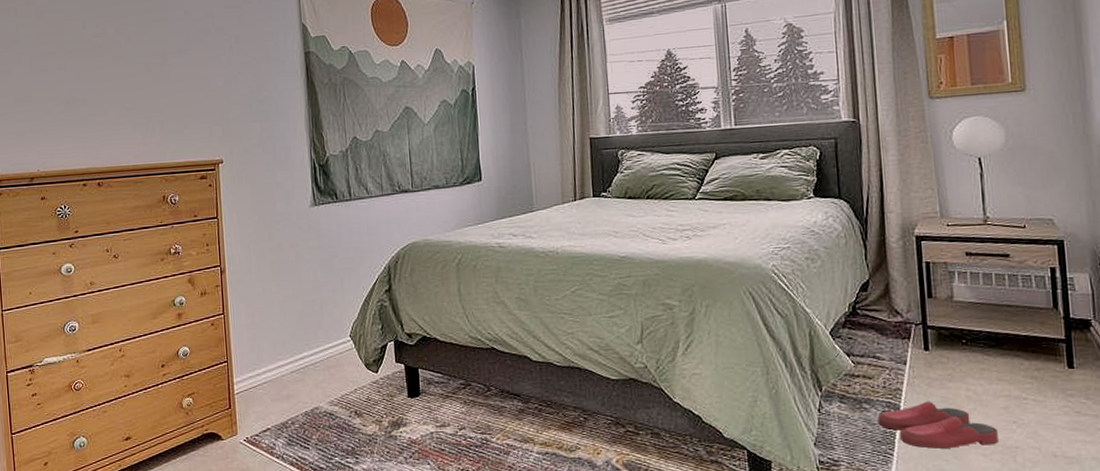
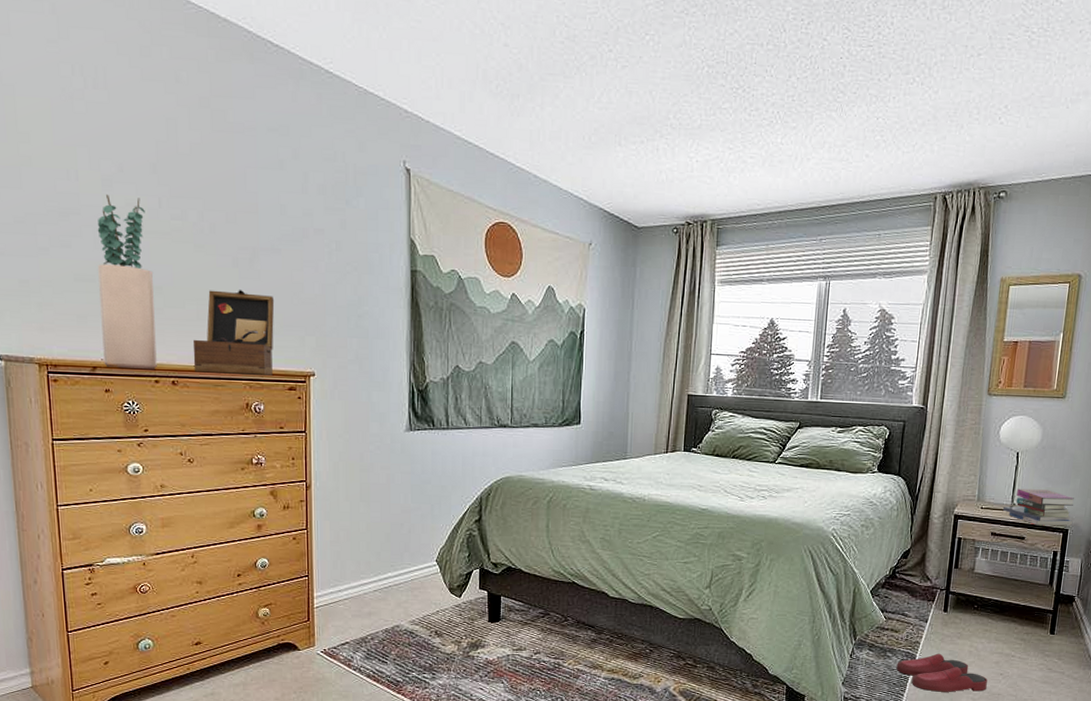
vase: none [33,23,85,177] -> present [97,194,157,370]
wooden box: none [114,91,185,172] -> present [193,289,275,375]
books: none [975,196,1067,240] -> present [1003,489,1074,526]

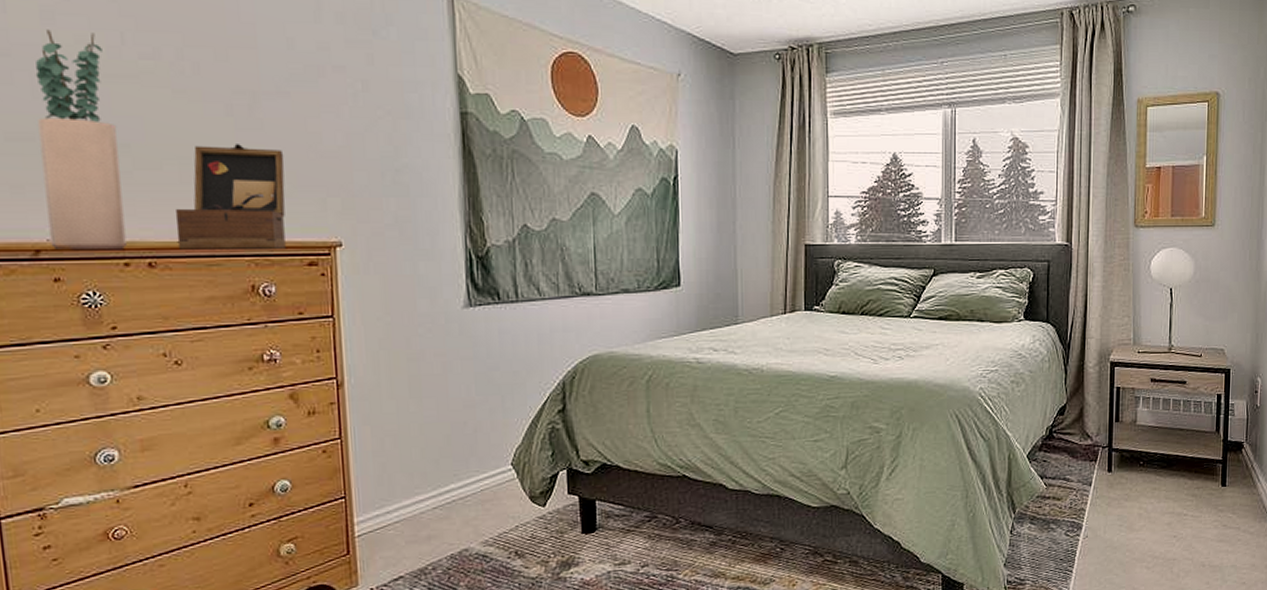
slippers: present [896,653,988,692] -> none [1062,519,1161,564]
books: present [1003,489,1074,526] -> none [1161,327,1233,368]

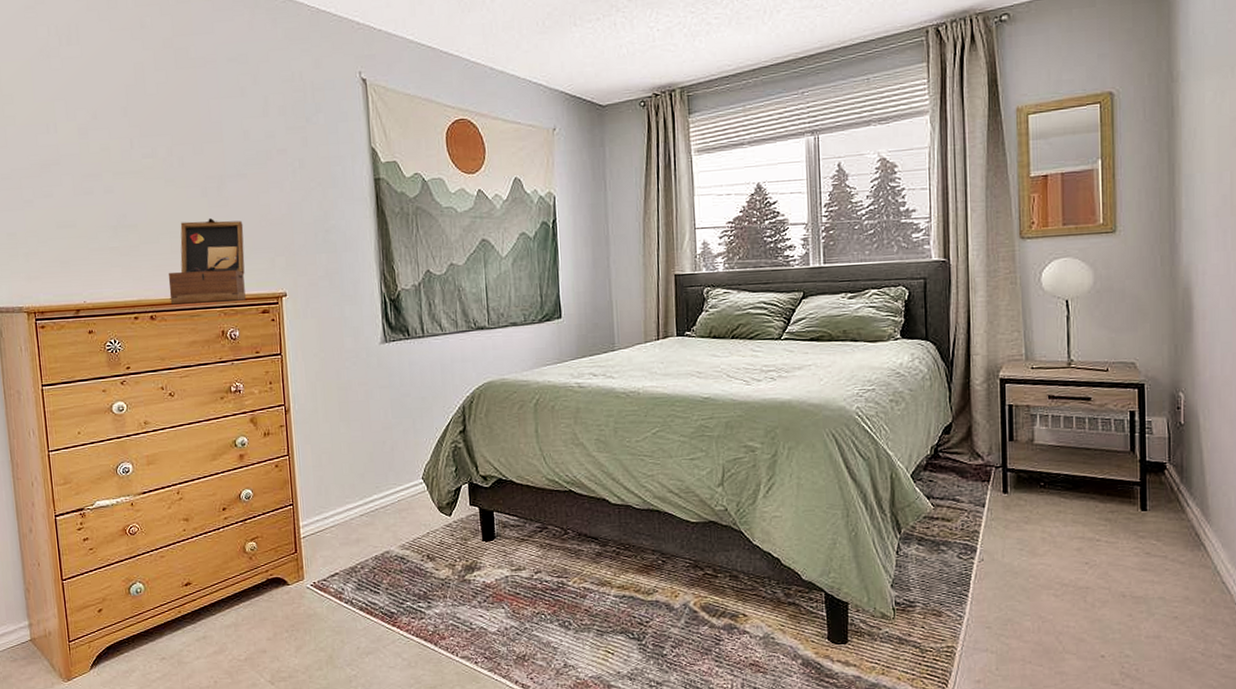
vase: present [35,29,127,251] -> none [76,141,136,309]

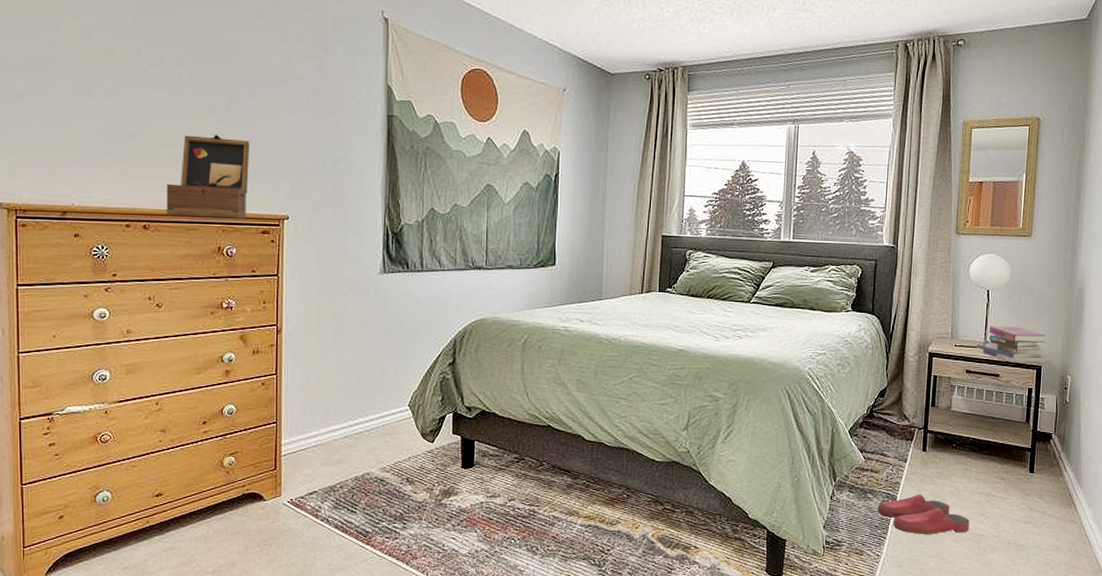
slippers: none [954,543,1070,589] -> present [877,494,970,534]
books: none [1059,339,1148,383] -> present [977,326,1046,363]

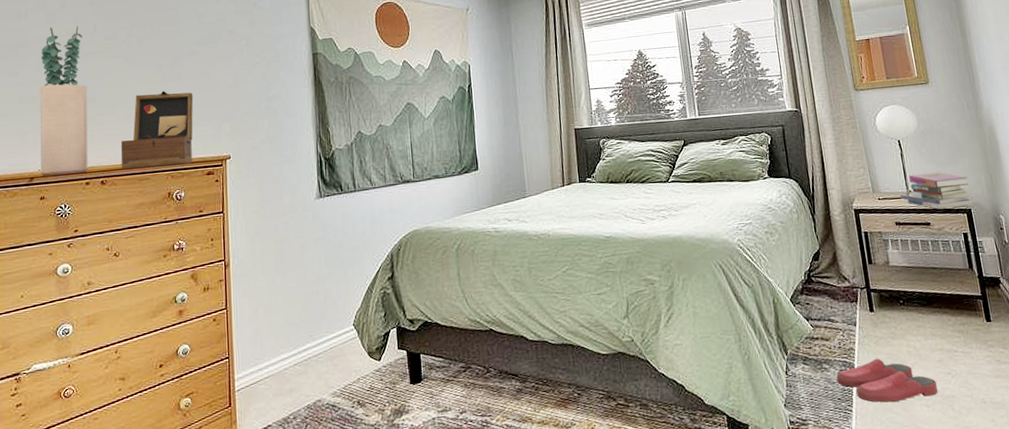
vase: none [73,42,130,215] -> present [40,26,88,177]

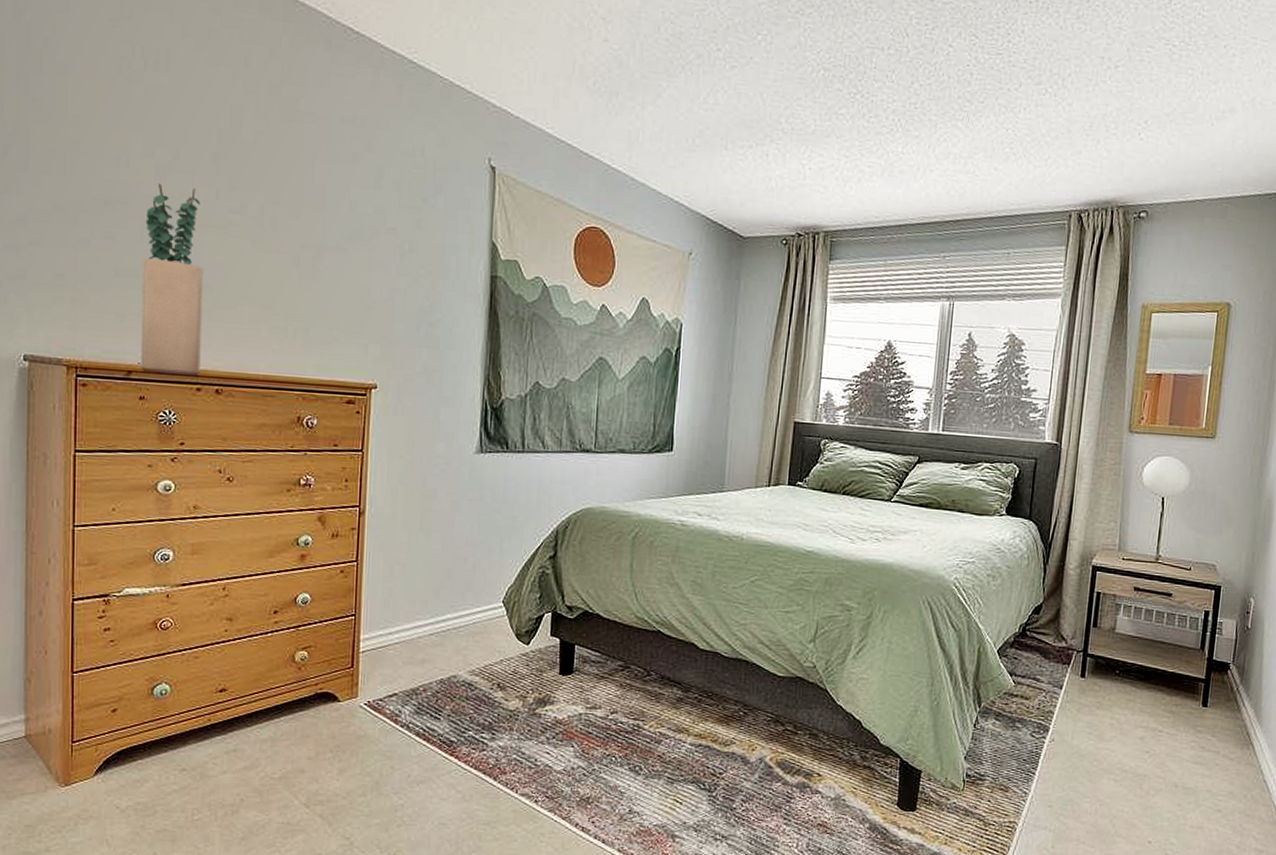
wooden box: present [120,90,194,170] -> none [241,290,337,387]
slippers: present [836,358,938,403] -> none [1026,725,1131,772]
books: present [900,172,973,210] -> none [1147,538,1227,582]

